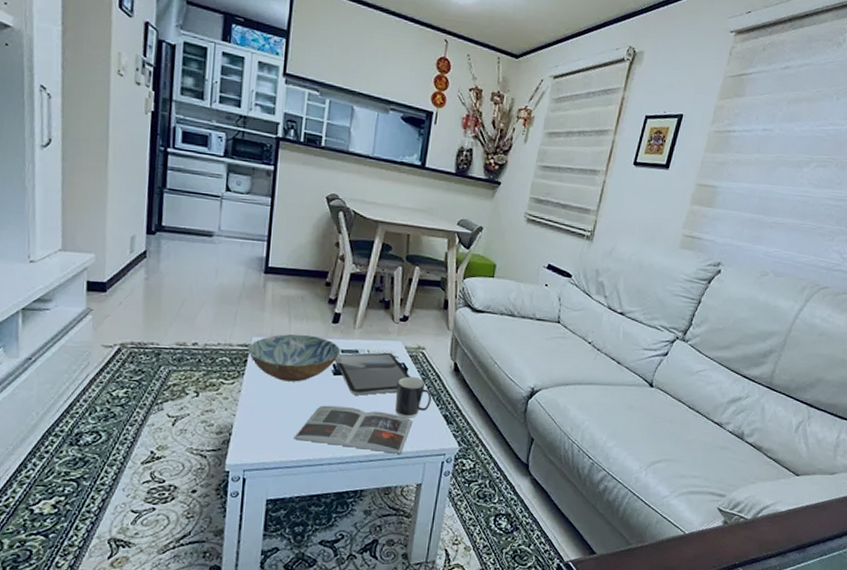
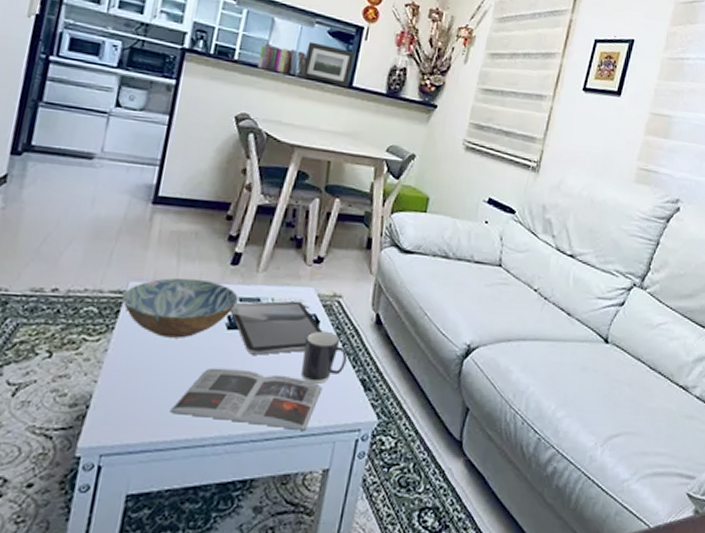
books: none [342,130,385,161] -> present [258,43,307,78]
picture frame: none [382,127,427,169] -> present [303,41,356,88]

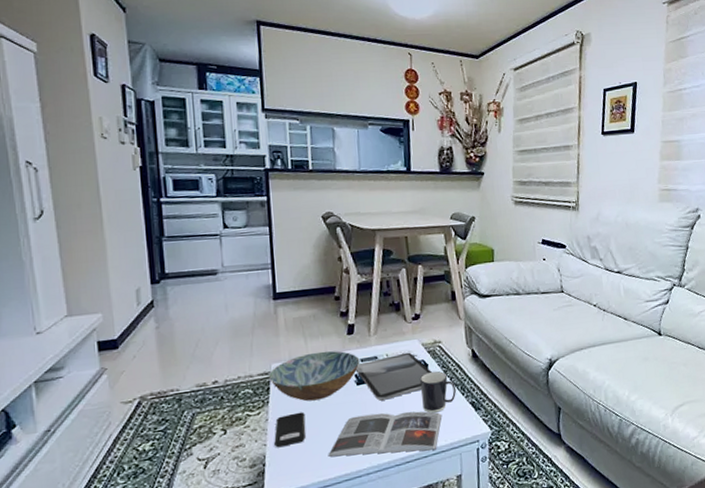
phone: none [107,348,155,389] -> present [274,412,306,448]
books: present [258,43,307,78] -> none [328,150,371,174]
picture frame: present [303,41,356,88] -> none [366,141,408,174]

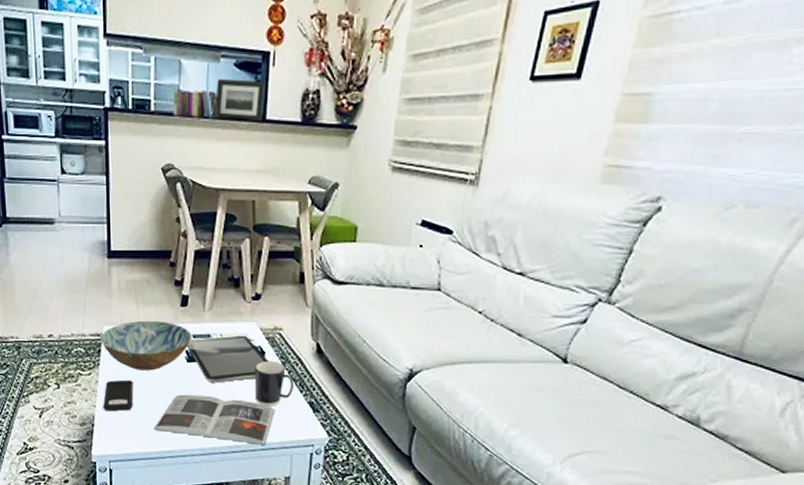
books: none [328,150,371,174] -> present [173,88,220,119]
picture frame: none [366,141,408,174] -> present [215,78,266,122]

